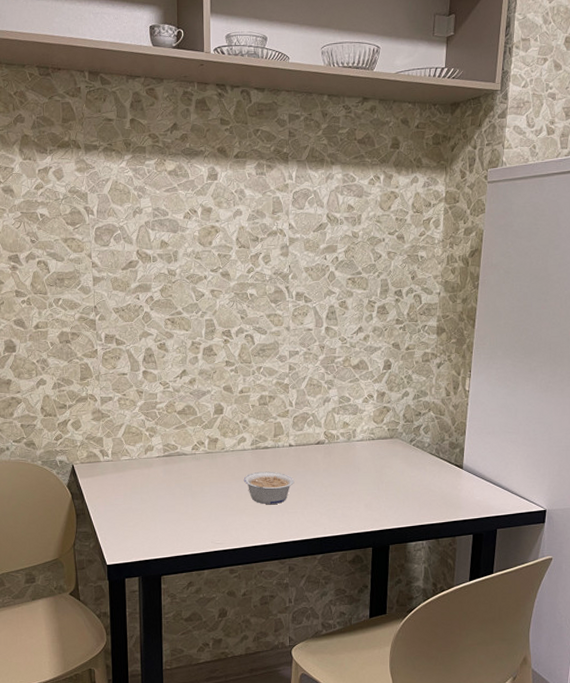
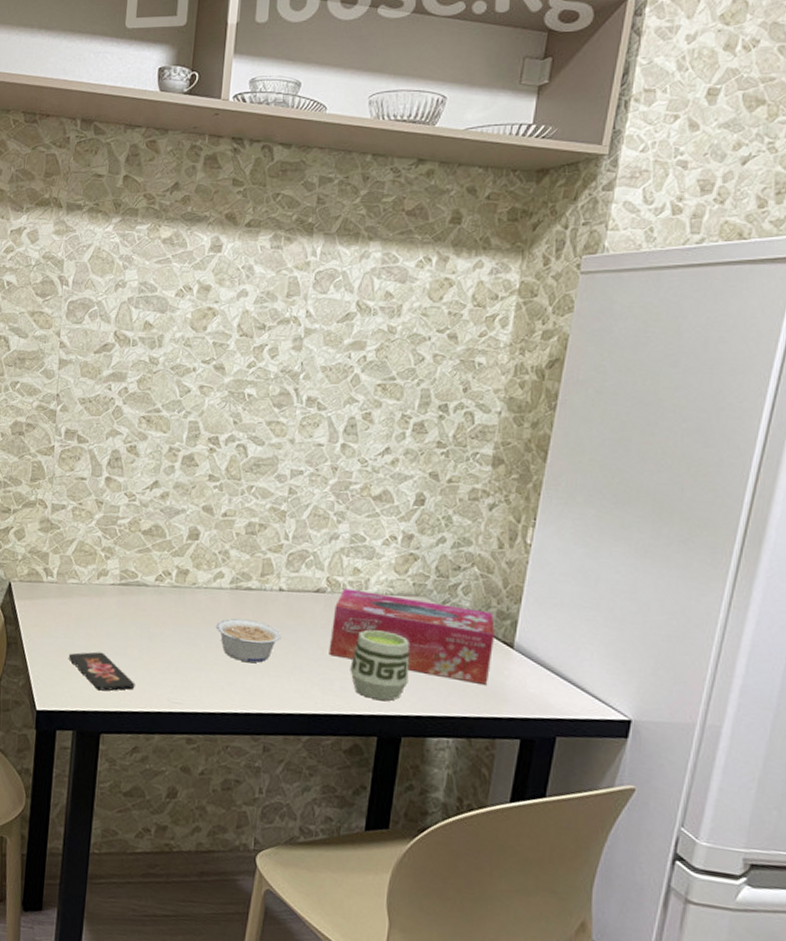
smartphone: none [128,512,185,542] -> present [68,652,135,691]
tissue box: none [331,439,450,498] -> present [329,588,496,684]
cup: none [348,468,391,520] -> present [350,629,410,701]

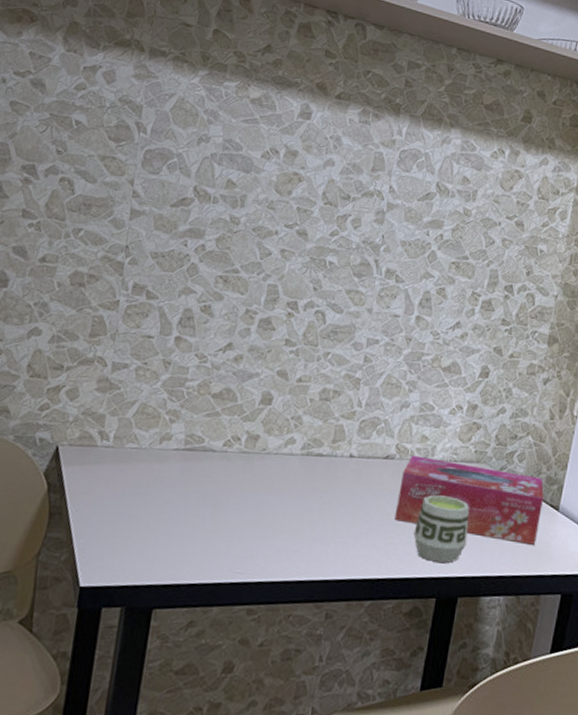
smartphone: present [68,652,135,691] -> none [121,521,195,563]
legume: present [215,618,282,663] -> none [284,484,350,529]

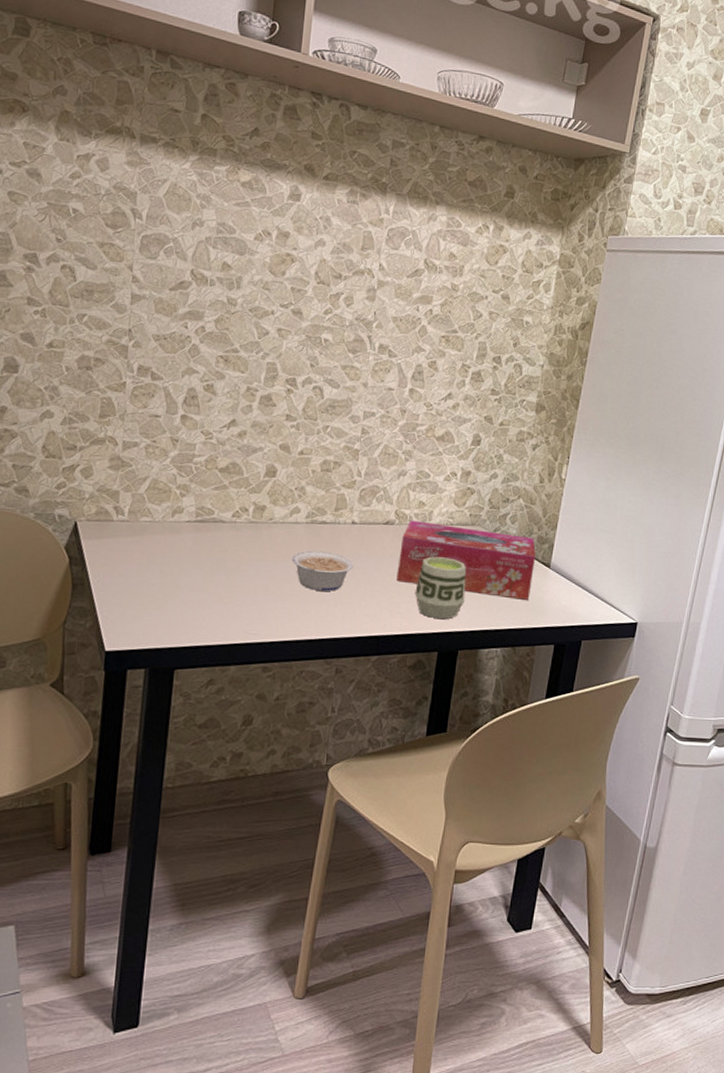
legume: none [284,484,350,529] -> present [291,550,354,591]

